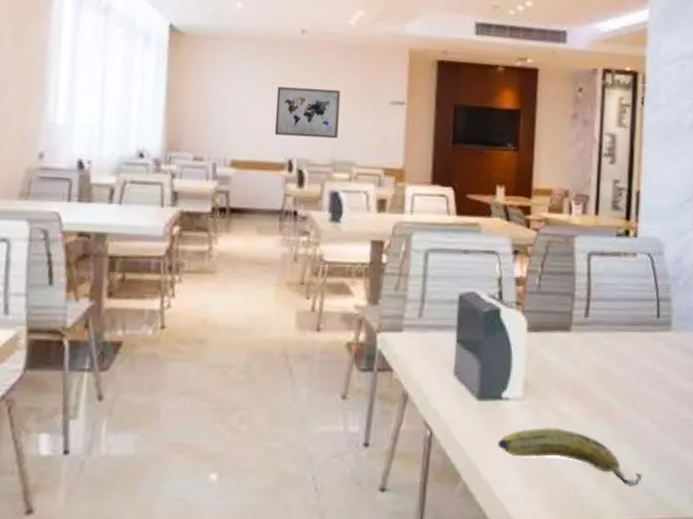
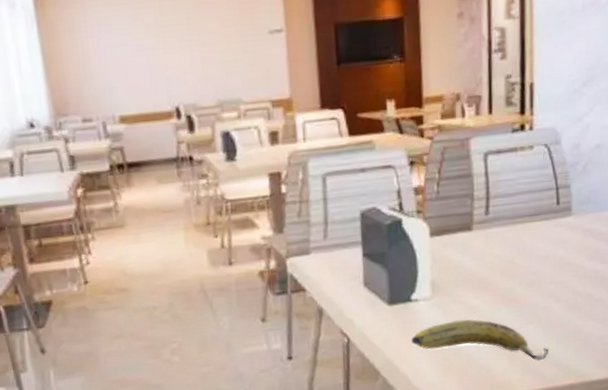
wall art: present [274,86,341,139] -> none [152,27,221,84]

